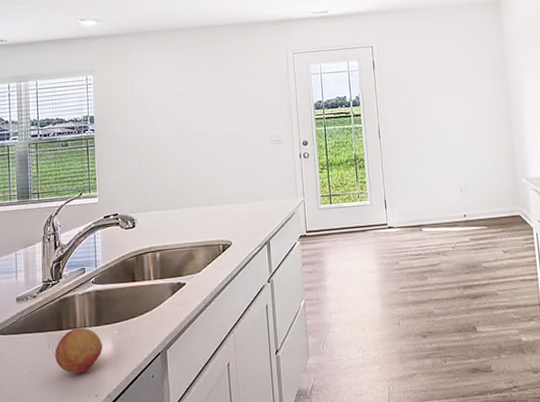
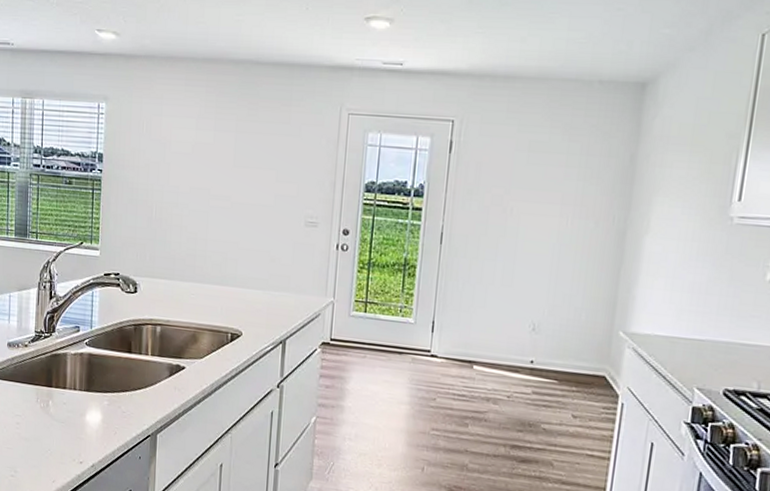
fruit: present [55,328,103,374] -> none [42,388,91,437]

